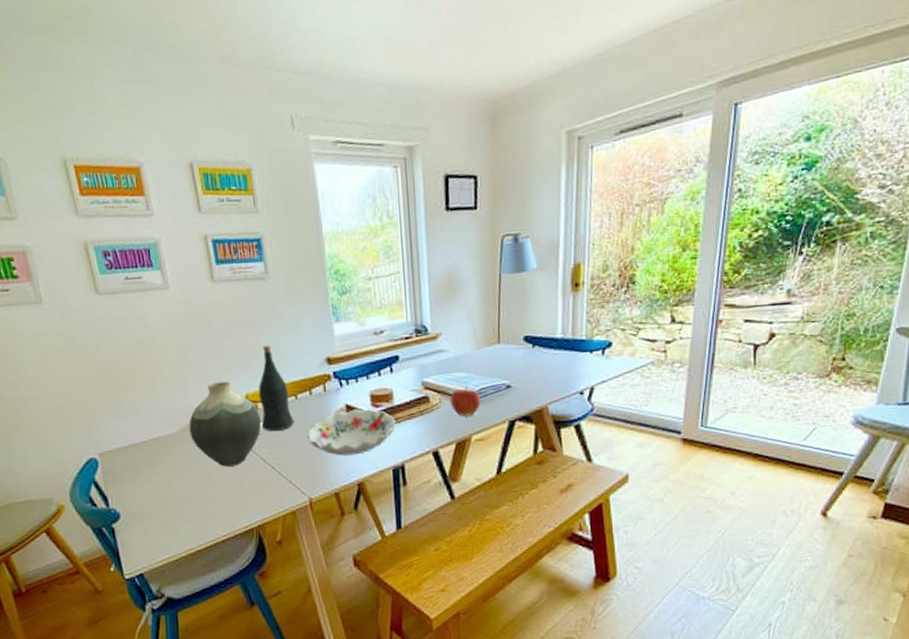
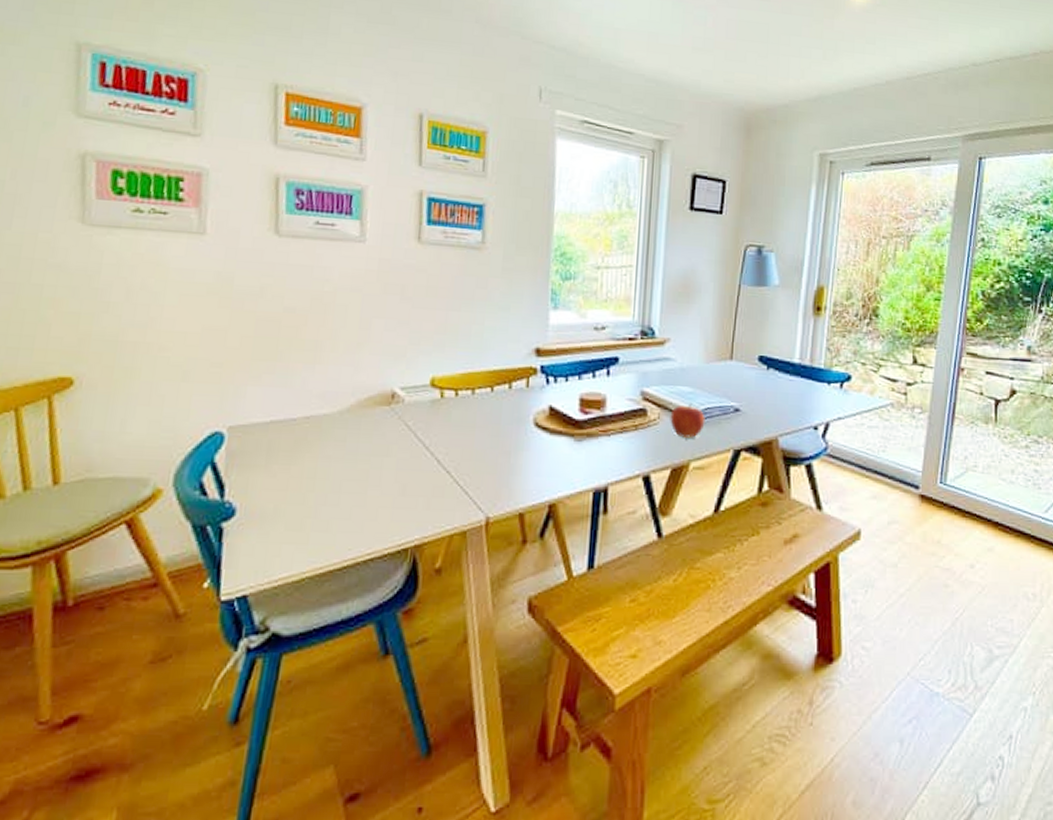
vase: present [189,382,261,467] -> none [352,358,445,464]
wine bottle: present [259,346,294,432] -> none [443,324,485,428]
decorative bowl: present [307,409,396,456] -> none [497,413,605,469]

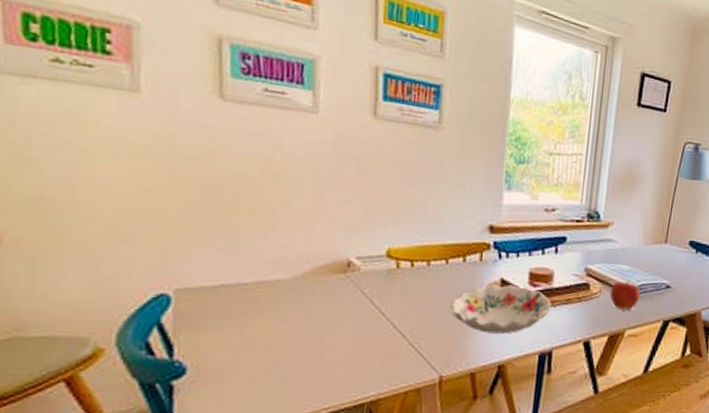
decorative bowl: none [497,413,605,469] -> present [450,285,551,334]

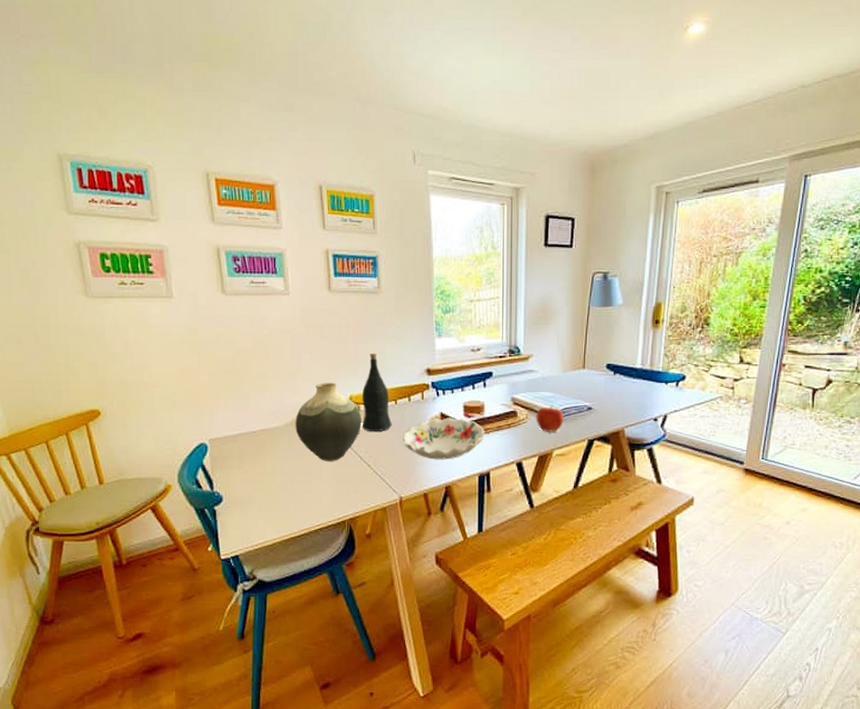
vase: none [307,229,401,328] -> present [295,383,362,461]
wine bottle: none [399,200,440,296] -> present [362,354,392,432]

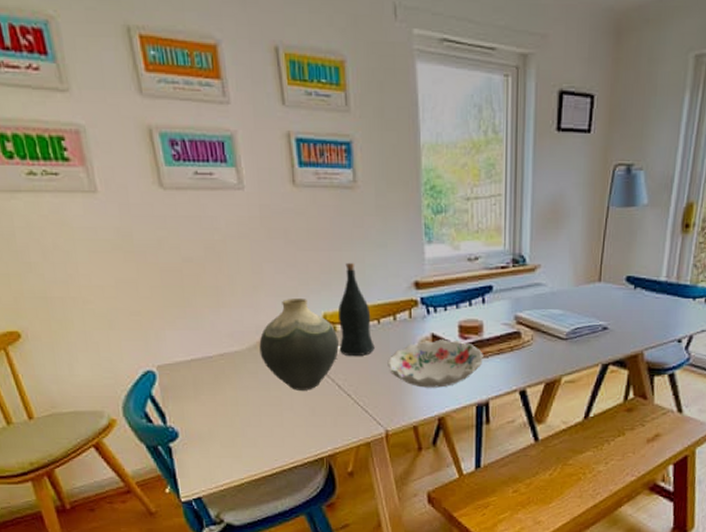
apple: present [536,405,564,432] -> none [542,325,575,356]

